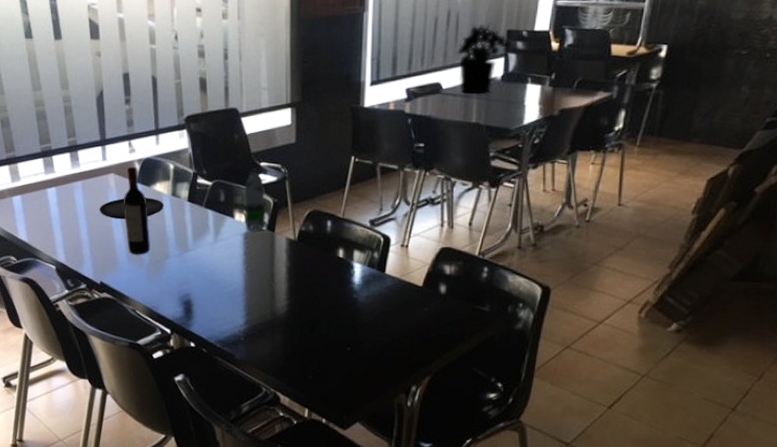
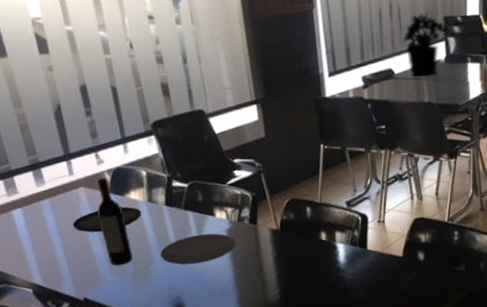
plate: none [177,234,251,264] -> present [160,233,236,265]
bottle: present [244,168,266,231] -> none [221,165,247,227]

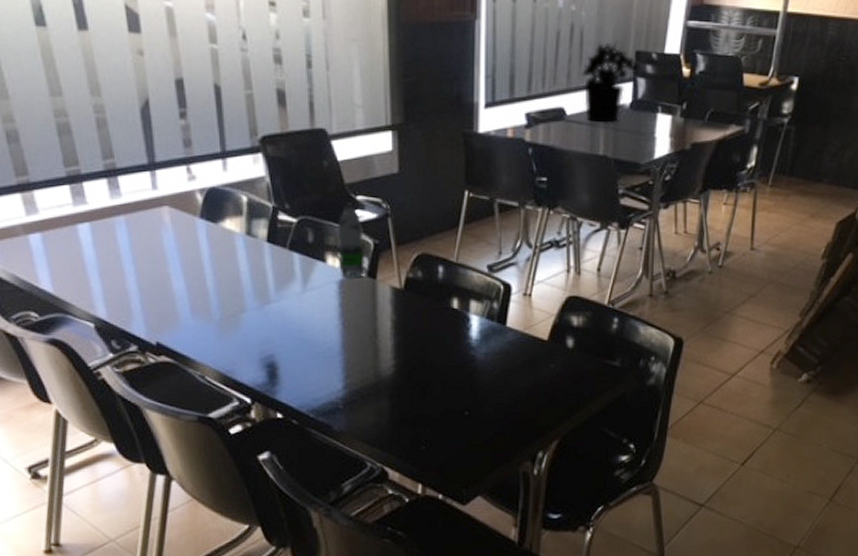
plate: present [72,206,141,233] -> none [150,237,236,265]
wine bottle: present [97,177,133,266] -> none [182,197,220,309]
plate: present [160,233,236,265] -> none [255,282,348,318]
bottle: none [221,165,247,227] -> present [337,202,365,278]

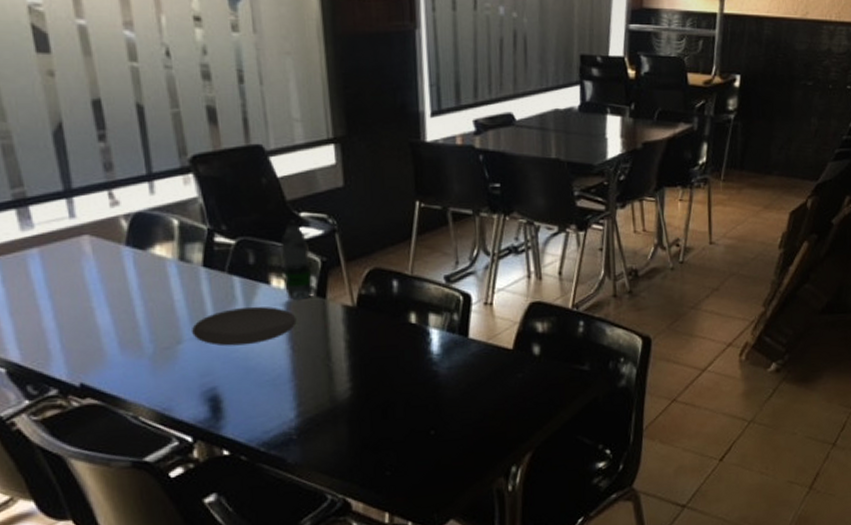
plate: none [255,282,348,318] -> present [192,306,297,346]
potted plant: present [582,41,639,123] -> none [528,46,585,127]

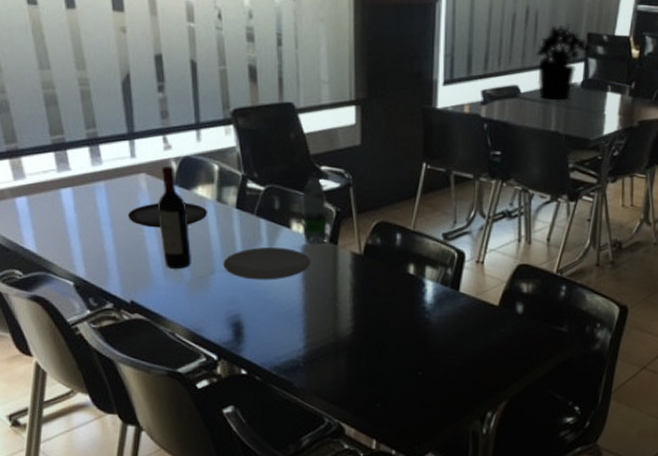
plate: none [69,264,169,297] -> present [127,202,207,228]
wine bottle: none [106,224,153,343] -> present [157,165,191,270]
potted plant: none [528,46,585,127] -> present [536,23,591,101]

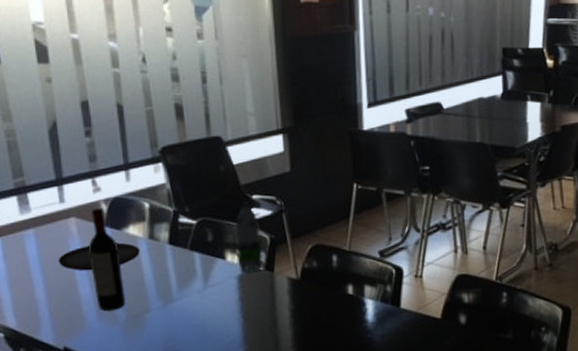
plate: present [223,246,311,280] -> none [158,279,248,315]
potted plant: present [536,23,591,101] -> none [455,40,507,114]

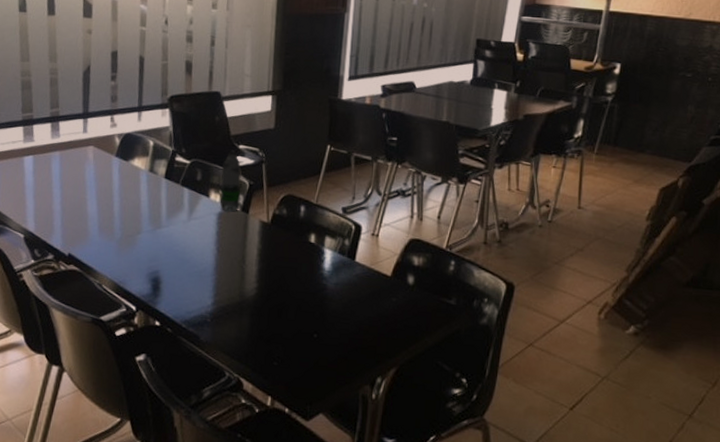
plate: present [58,242,140,271] -> none [74,171,140,192]
wine bottle: present [88,207,125,312] -> none [99,140,124,229]

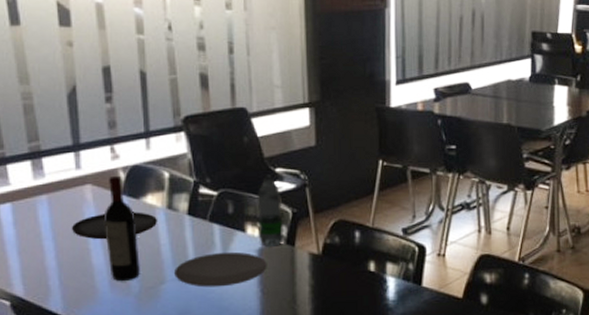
plate: none [74,171,140,192] -> present [71,212,157,240]
wine bottle: none [99,140,124,229] -> present [103,175,140,282]
plate: none [149,212,224,242] -> present [174,251,267,287]

